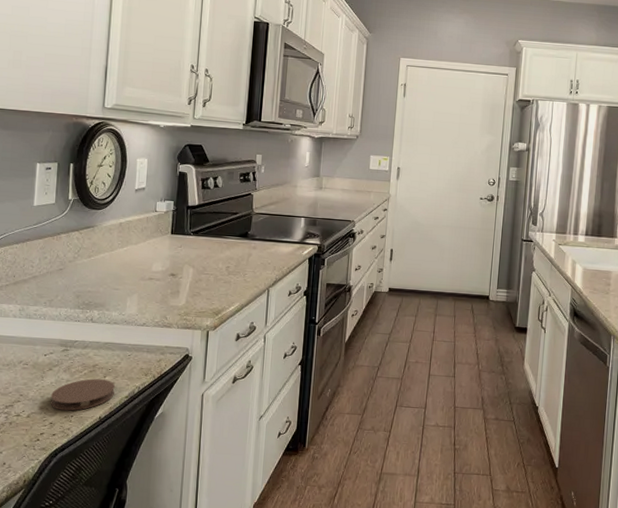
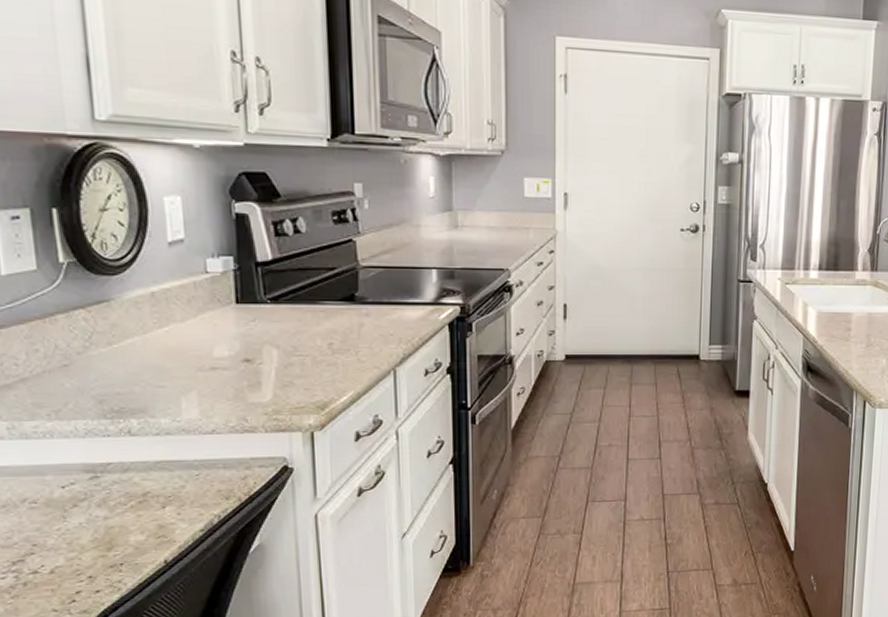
coaster: present [50,379,115,411] -> none [82,511,183,559]

